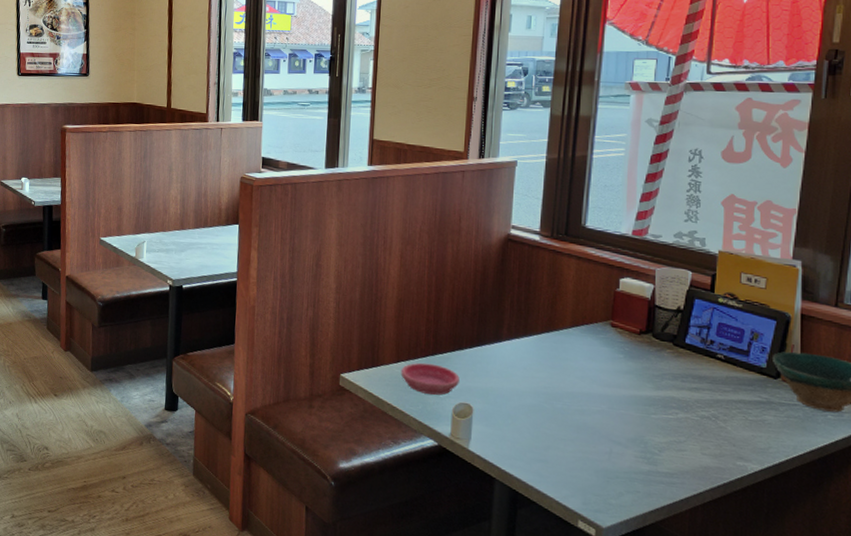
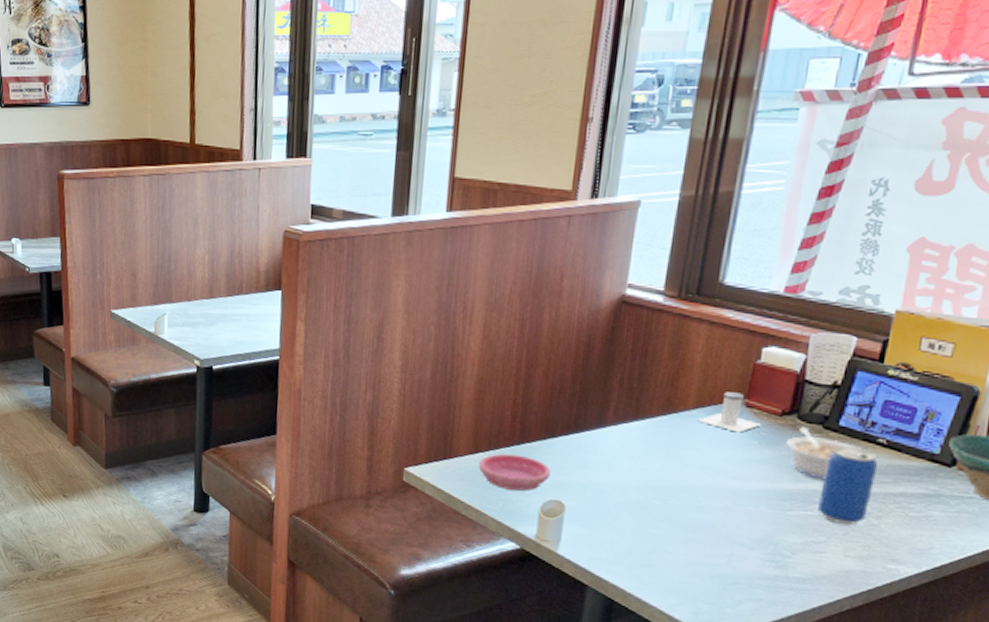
salt shaker: none [574,314,624,348] -> present [698,392,760,433]
legume: none [646,343,707,389] -> present [786,426,864,480]
beverage can: none [676,360,720,427] -> present [818,446,879,525]

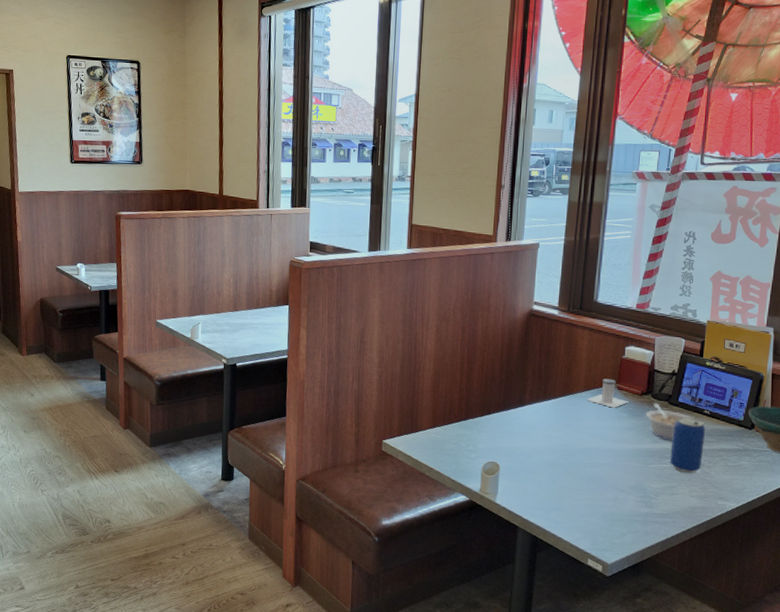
saucer: present [478,453,551,491] -> none [436,427,488,456]

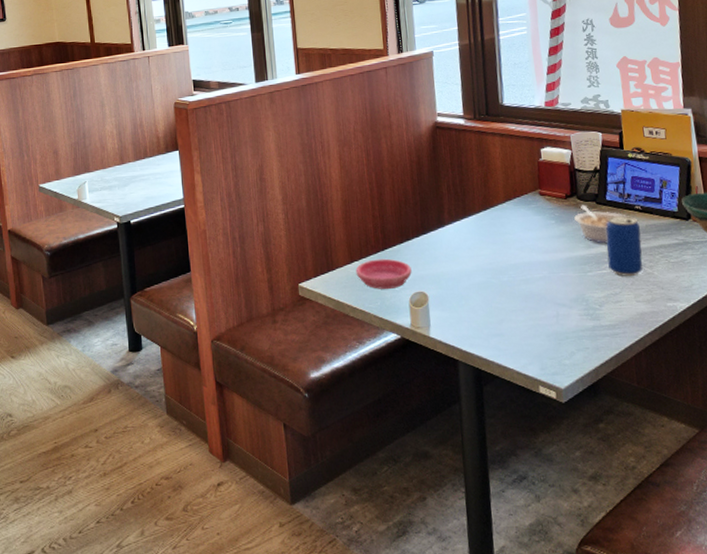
saucer: none [436,427,488,456] -> present [355,258,412,289]
salt shaker: present [587,379,628,408] -> none [509,185,553,216]

